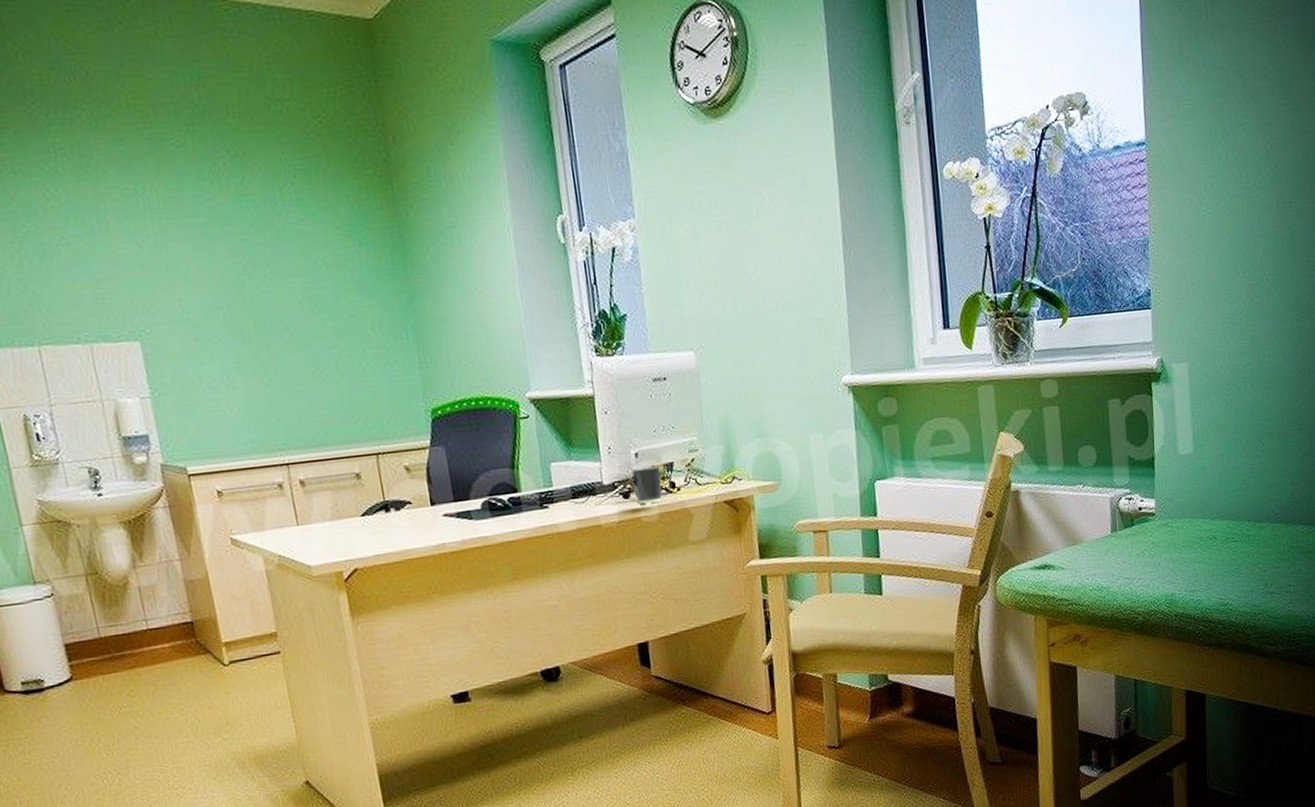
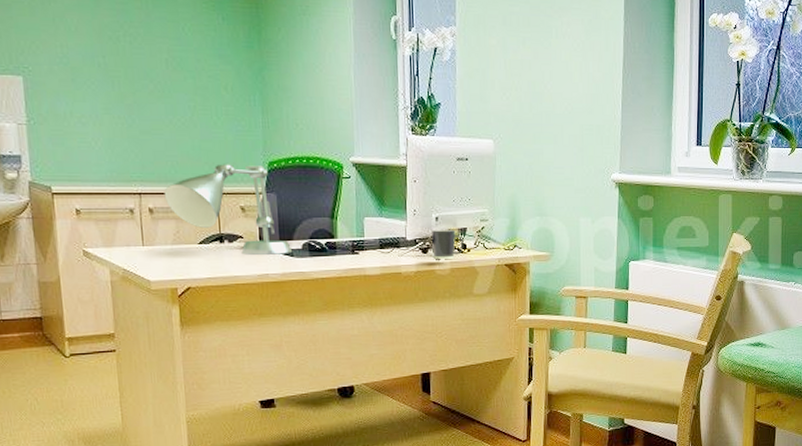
desk lamp: none [314,414,471,524] -> present [164,164,293,256]

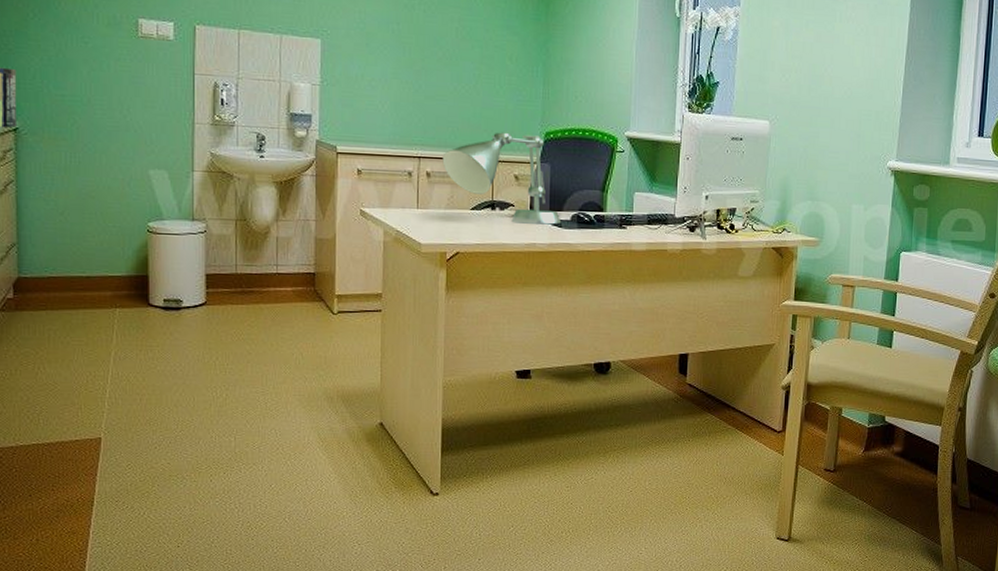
mug: present [430,229,464,259] -> none [699,208,732,239]

